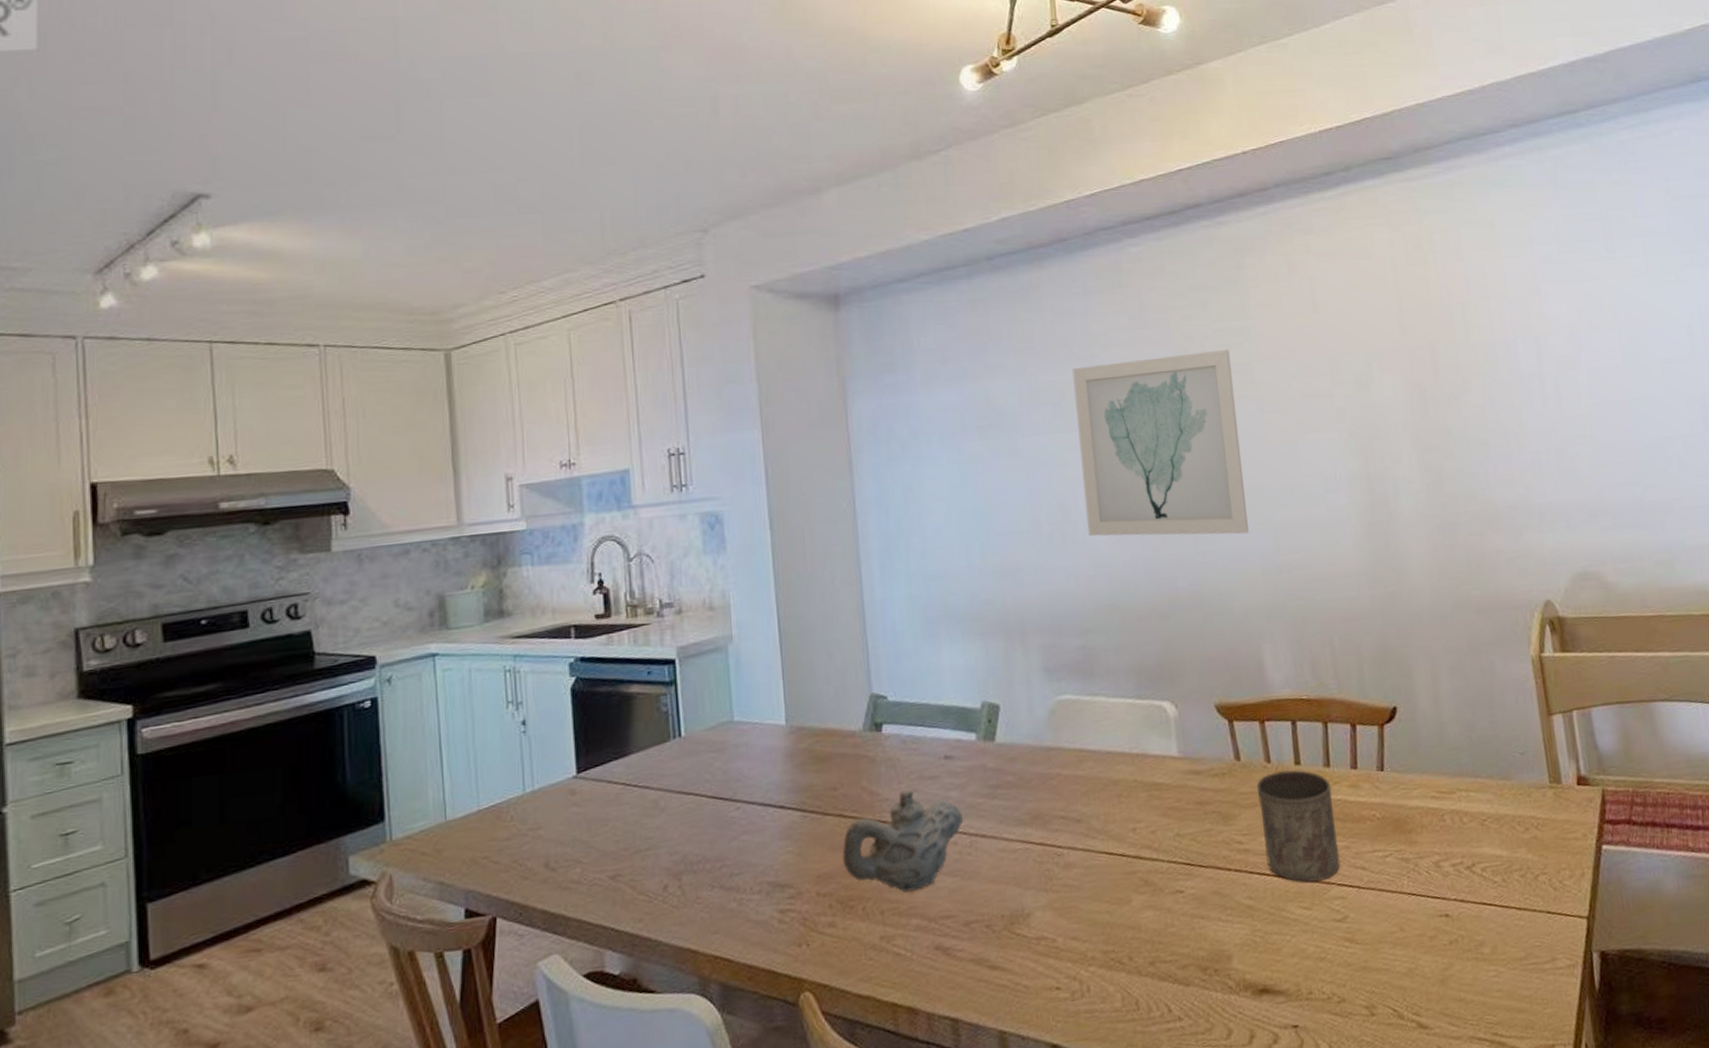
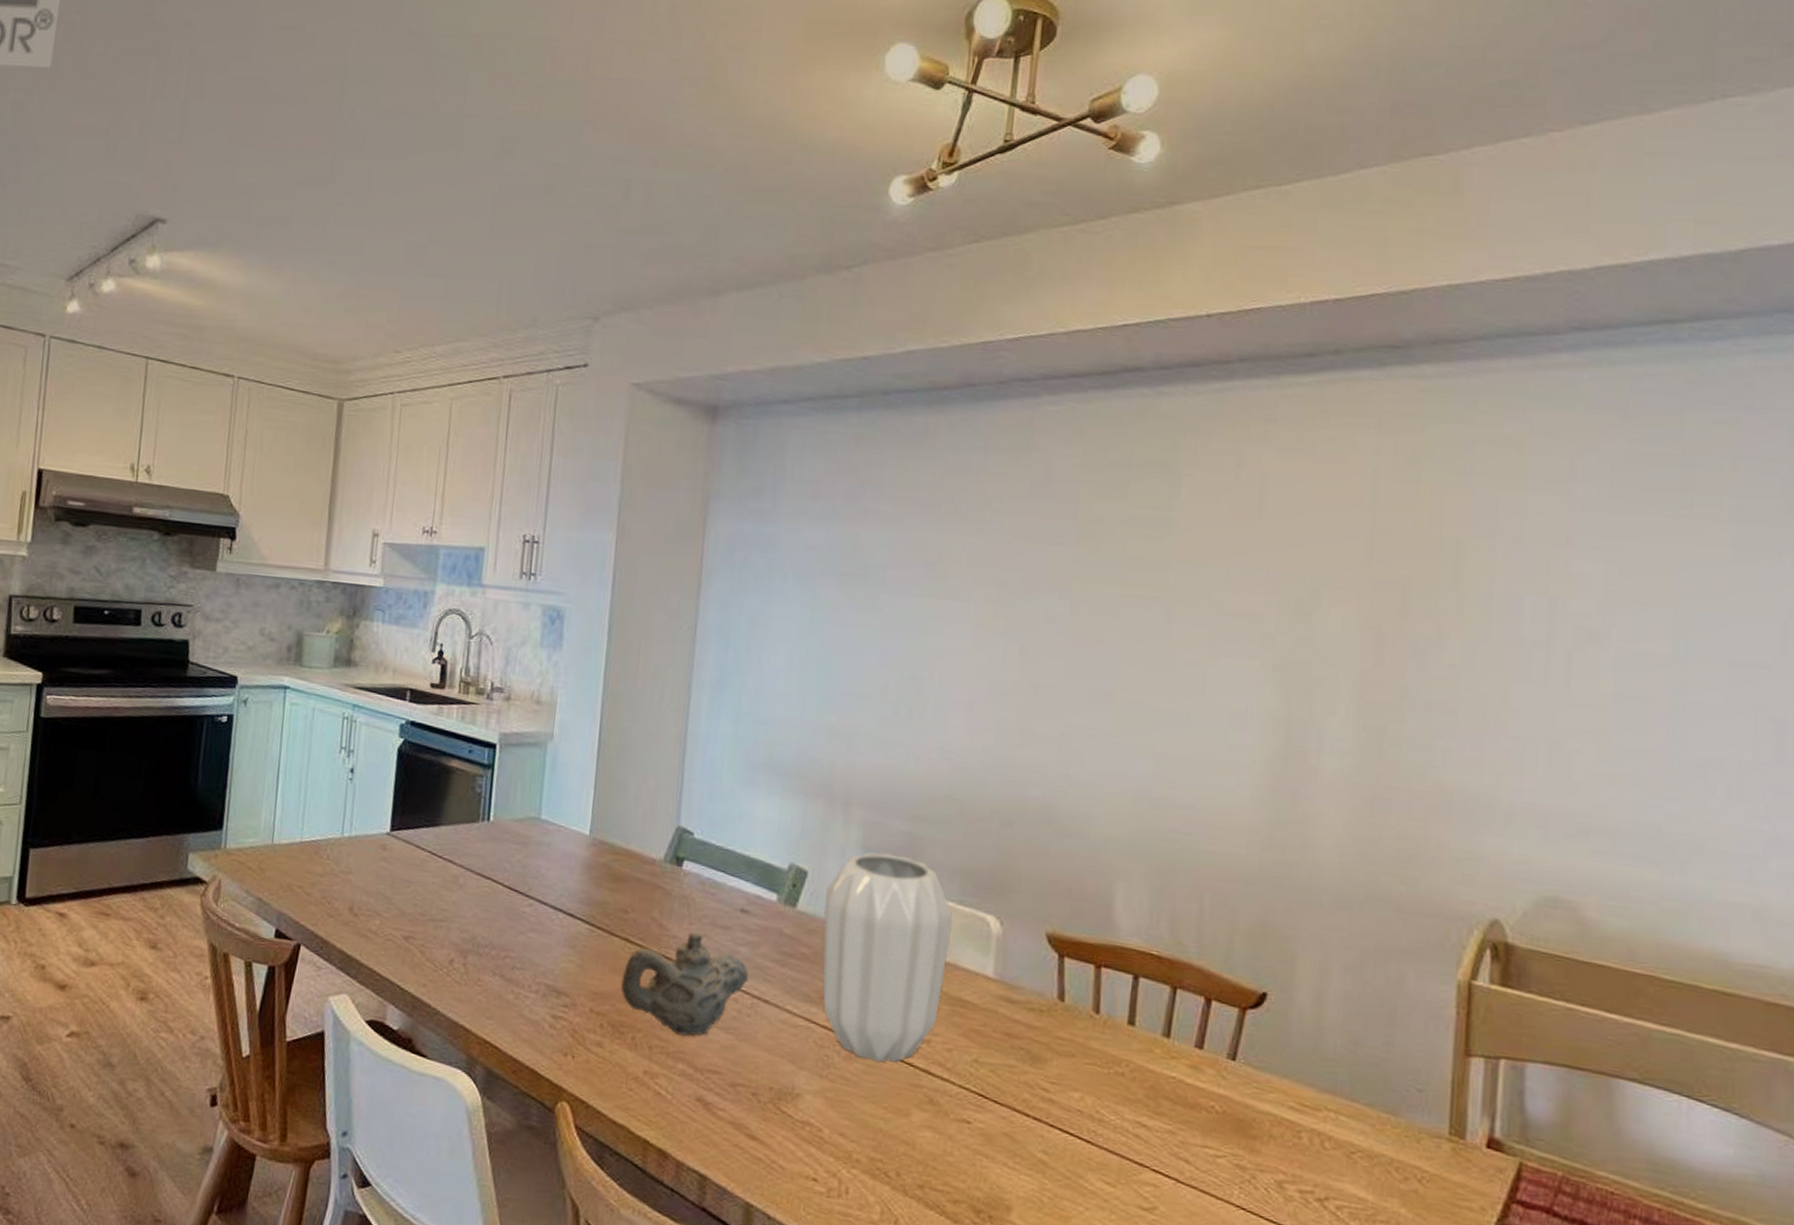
vase: none [1019,669,1138,863] -> present [822,851,953,1063]
wall art: present [1072,350,1249,537] -> none [938,529,1144,754]
cup: present [1256,769,1341,883] -> none [1072,1025,1167,1160]

